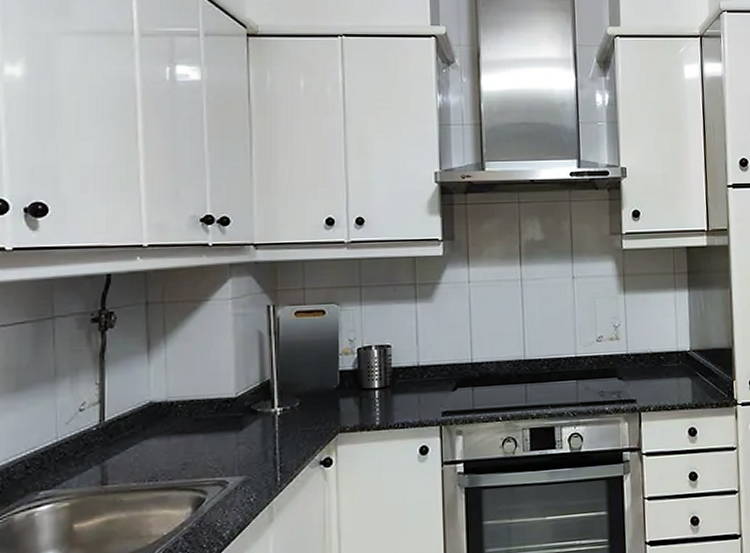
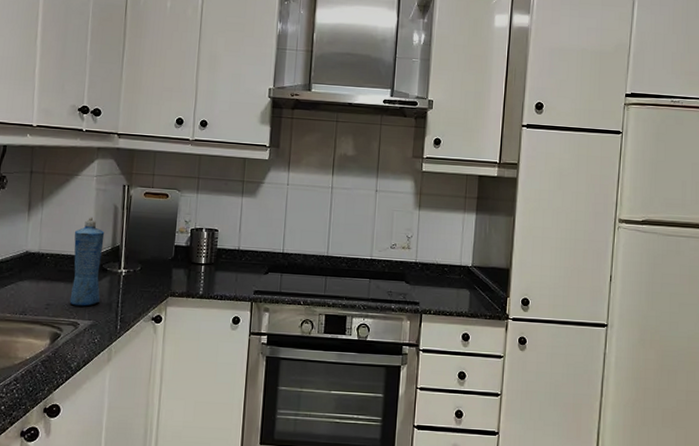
squeeze bottle: none [210,349,251,461] -> present [69,217,105,306]

